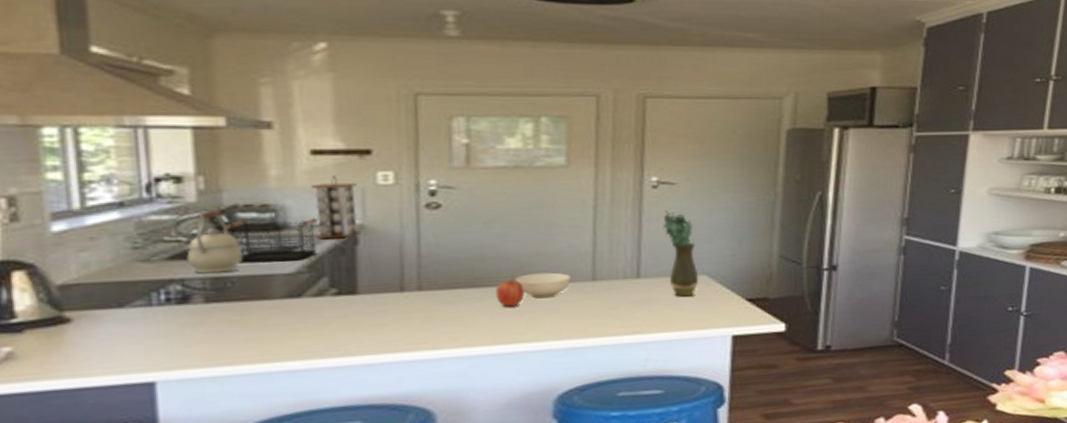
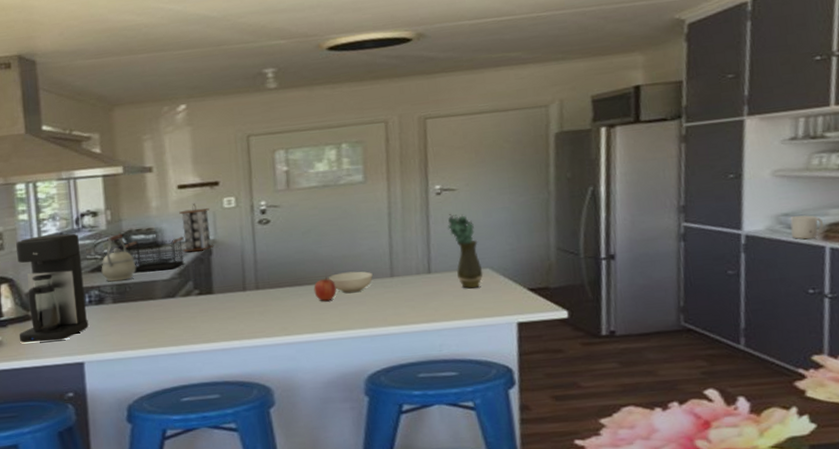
coffee maker: none [41,204,164,356] -> present [16,233,89,343]
mug: none [999,234,1026,259] -> present [790,215,824,240]

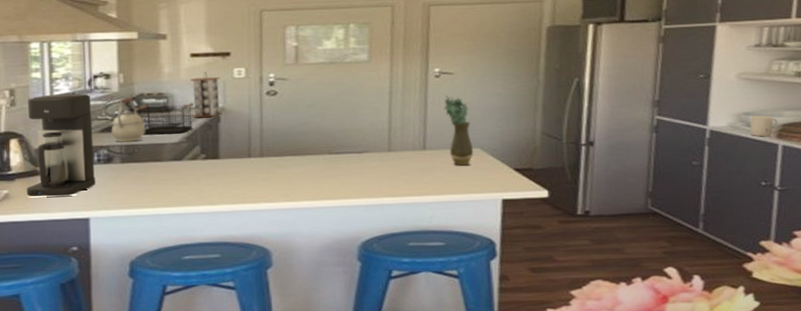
fruit: present [313,277,336,301] -> none [315,148,337,171]
bowl: present [328,271,373,294] -> none [329,144,372,165]

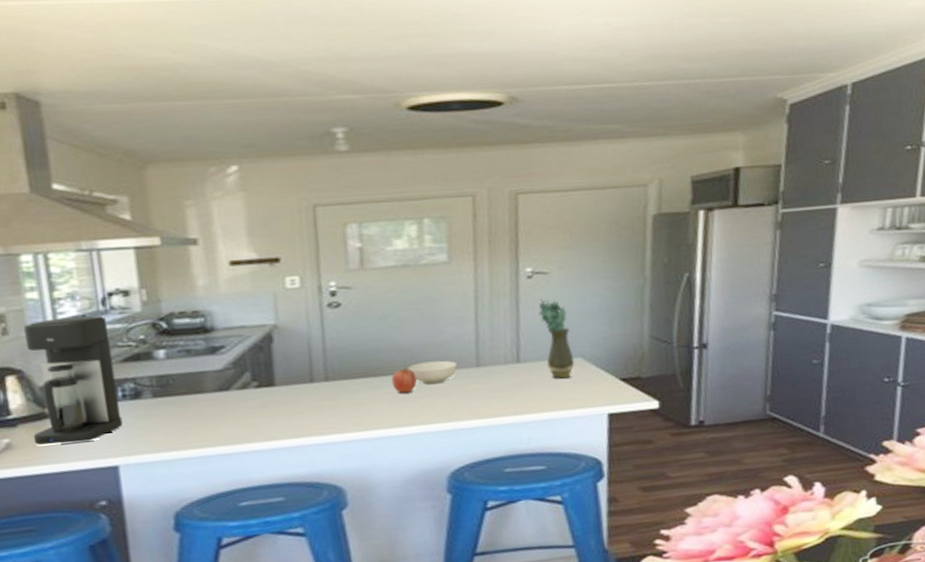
kettle: present [111,96,146,143] -> none [136,316,181,374]
dish rack: present [135,102,194,136] -> none [165,320,240,363]
spice rack: present [190,71,223,118] -> none [232,282,275,339]
fruit: none [315,148,337,171] -> present [391,366,417,393]
bowl: none [329,144,372,165] -> present [407,360,457,385]
mug: present [750,114,778,137] -> none [872,305,902,330]

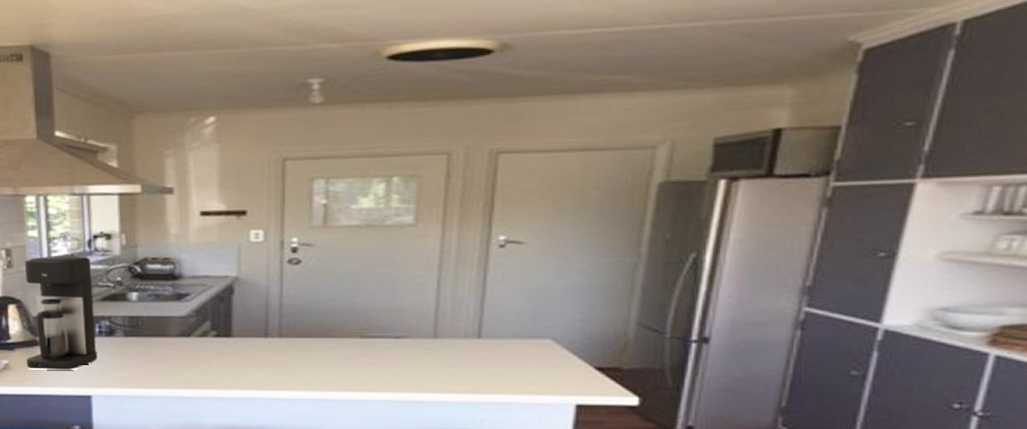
fruit: present [391,366,417,393] -> none [344,330,369,357]
bowl: present [407,360,457,385] -> none [361,327,413,352]
vase: present [538,299,575,379] -> none [507,271,543,360]

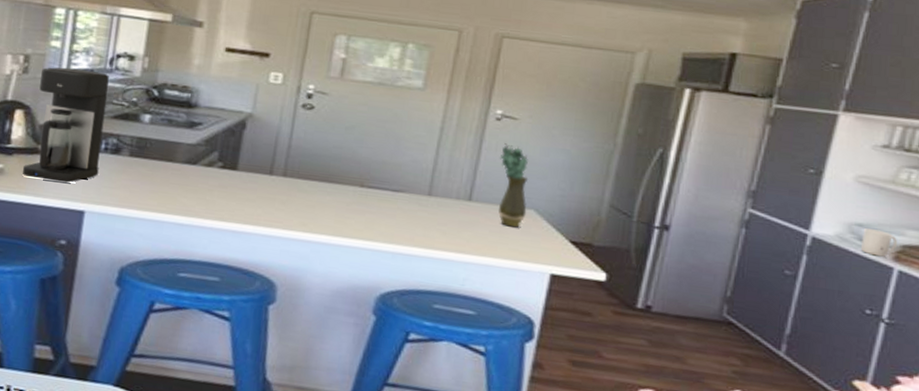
vase: none [507,271,543,360] -> present [498,143,529,228]
mug: none [947,311,994,342] -> present [861,227,897,257]

